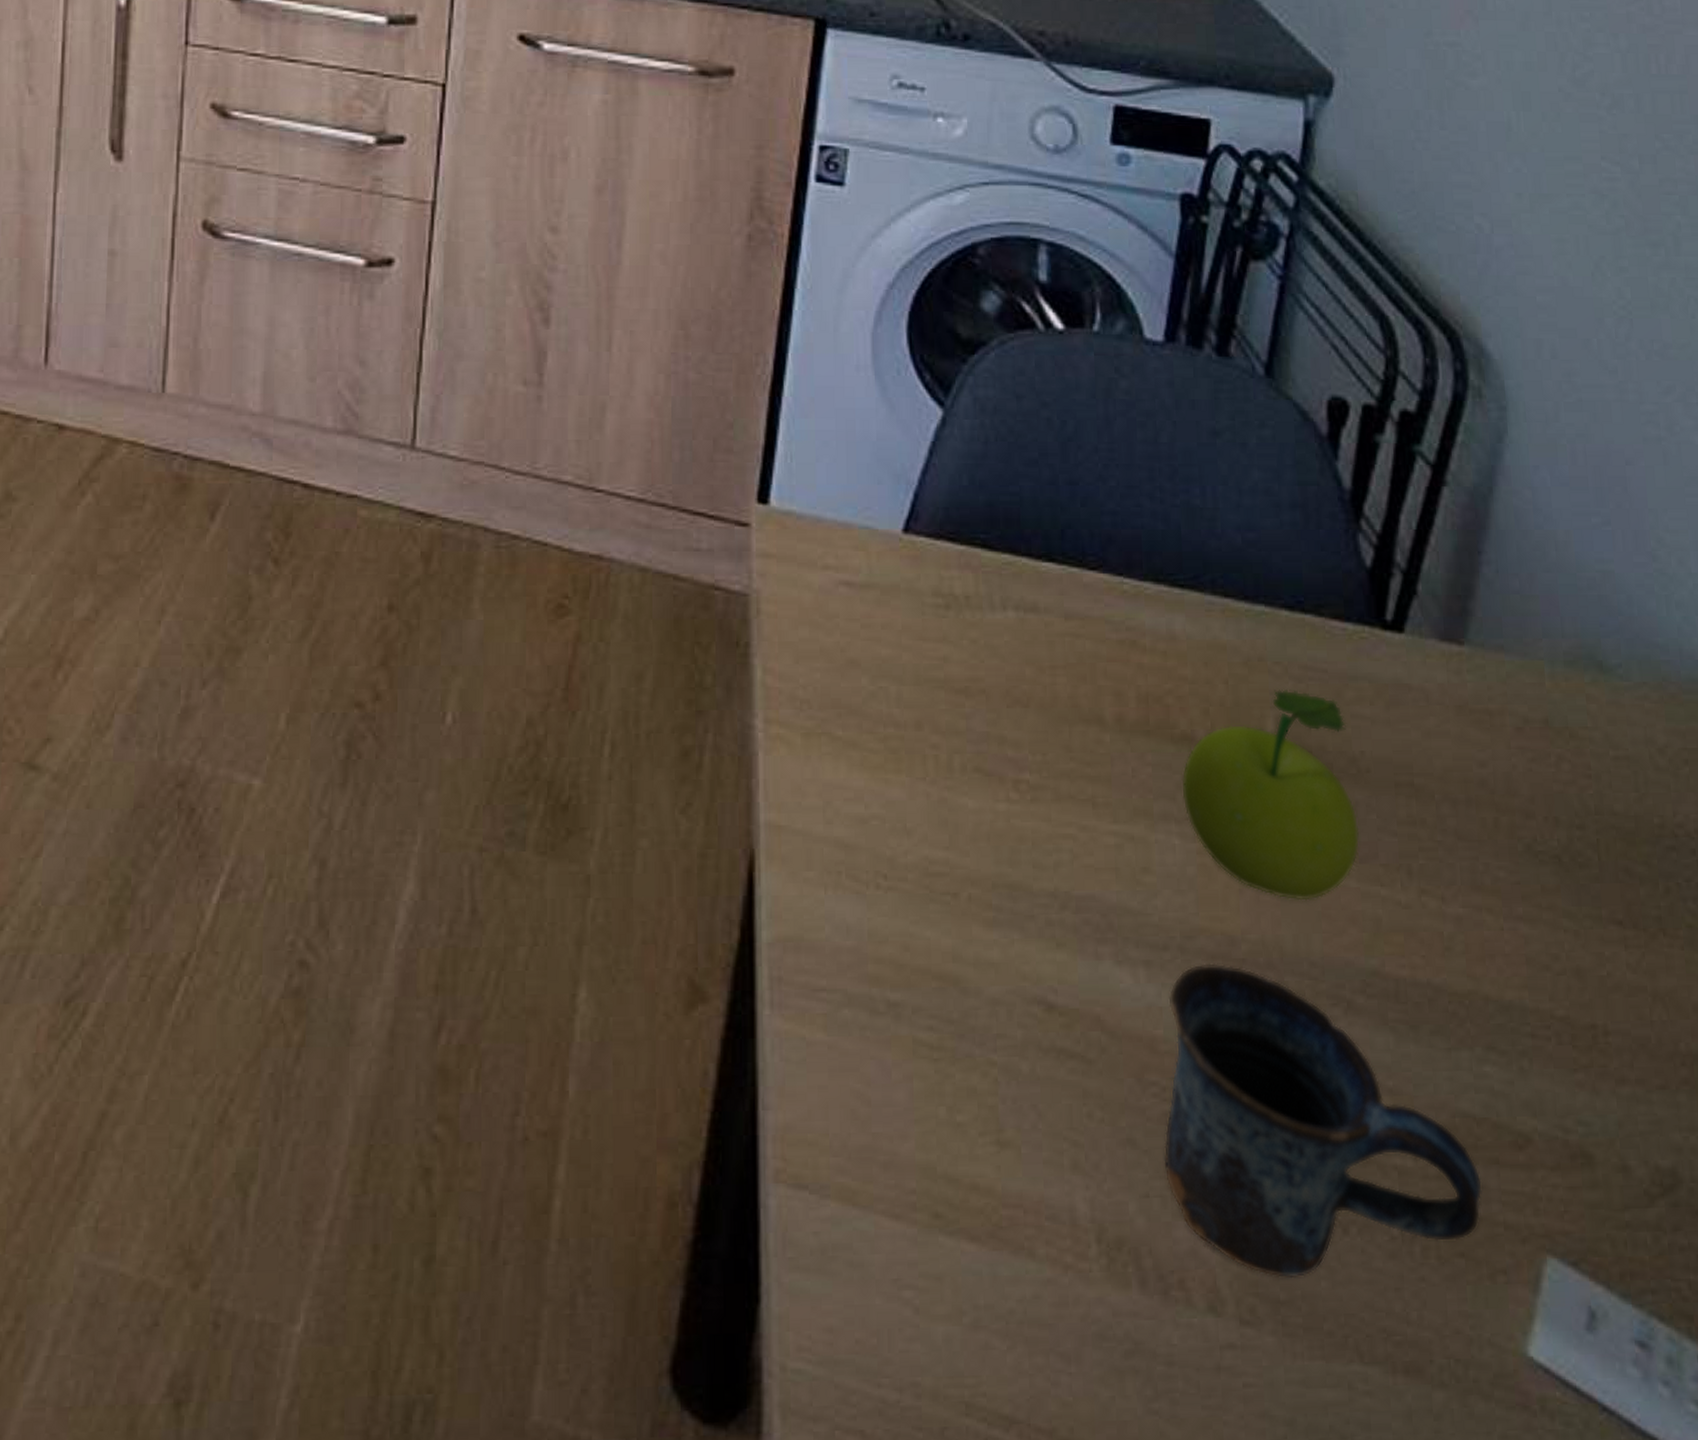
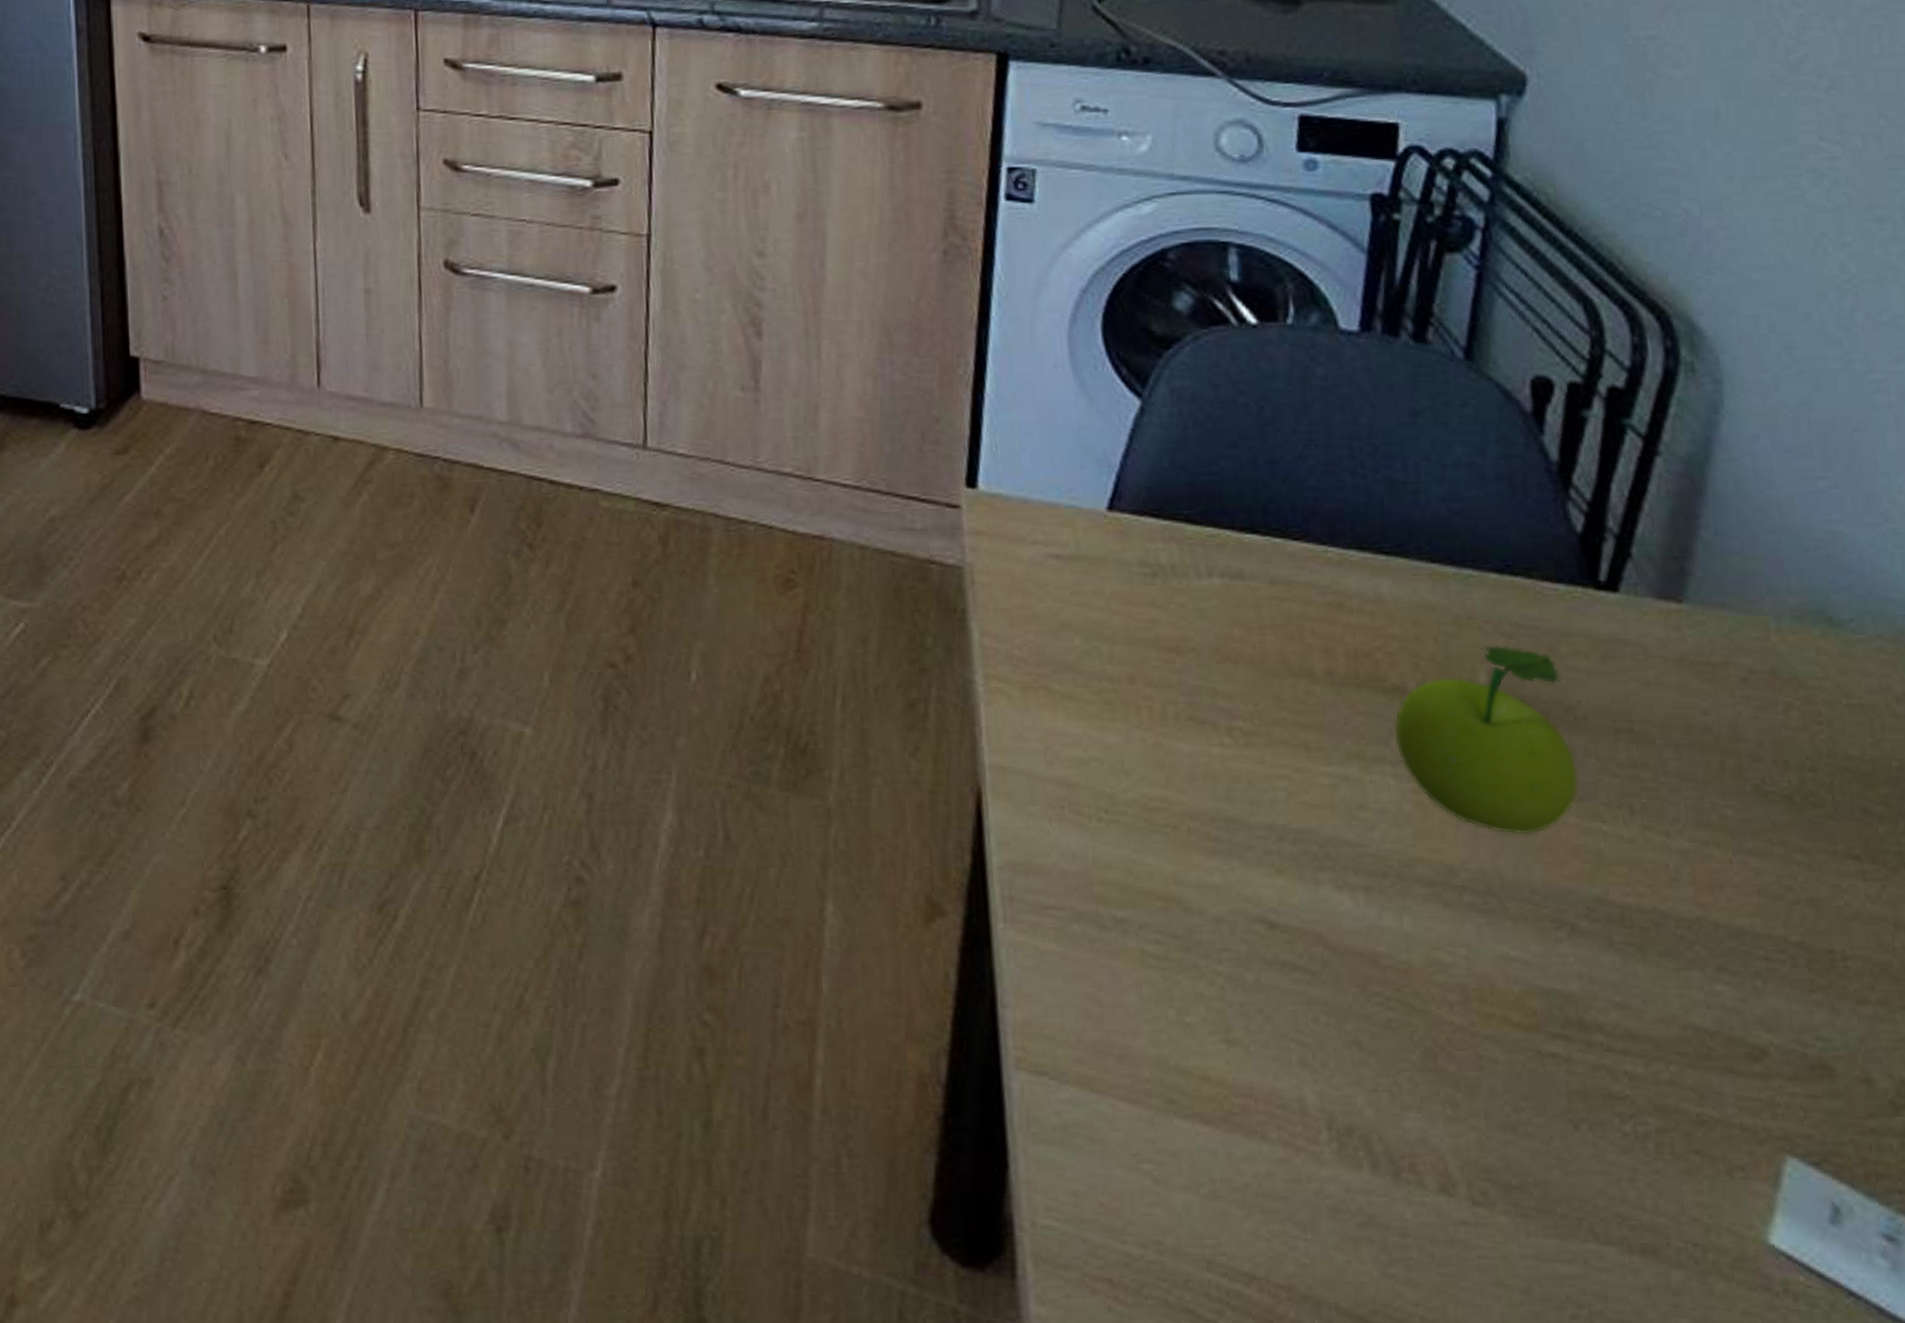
mug: present [1163,963,1482,1279] -> none [1388,889,1717,1167]

